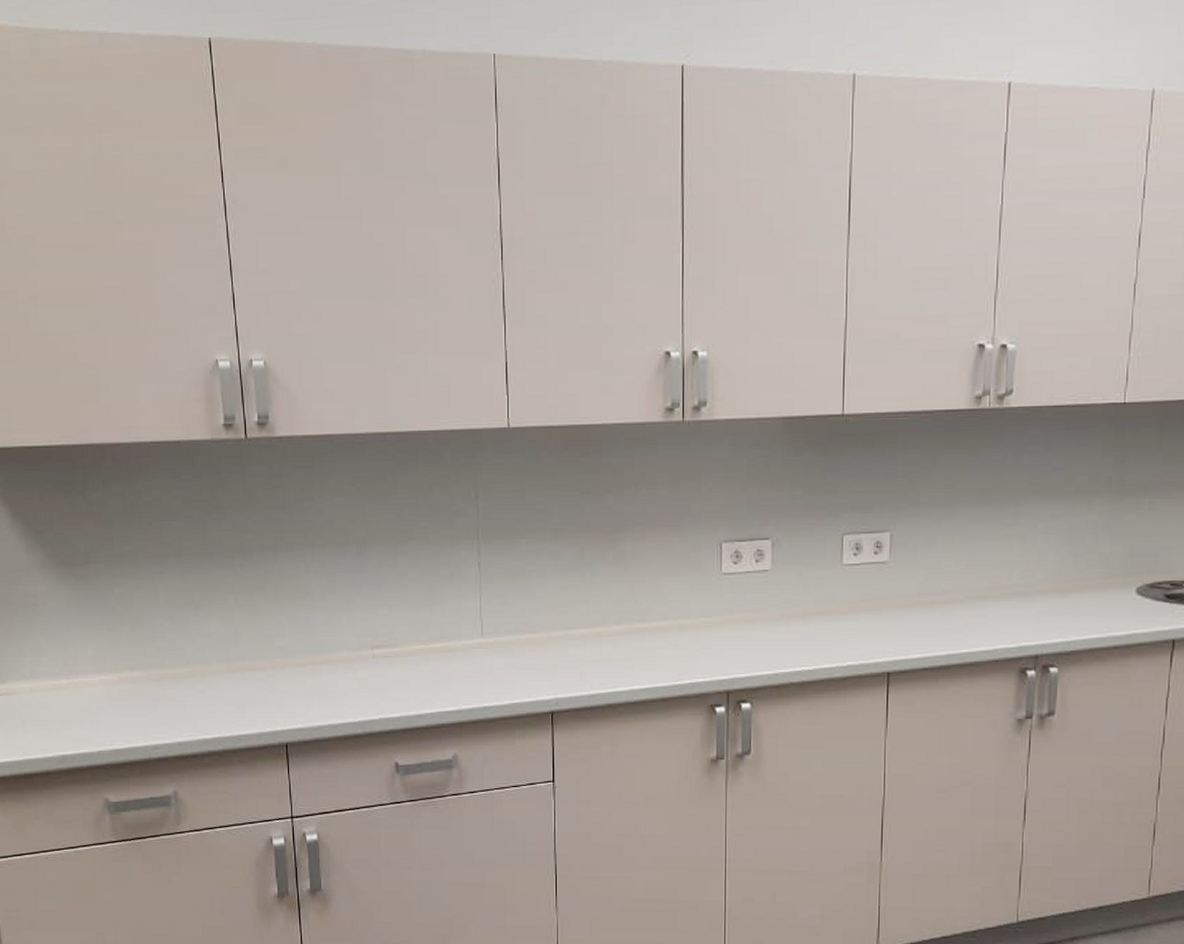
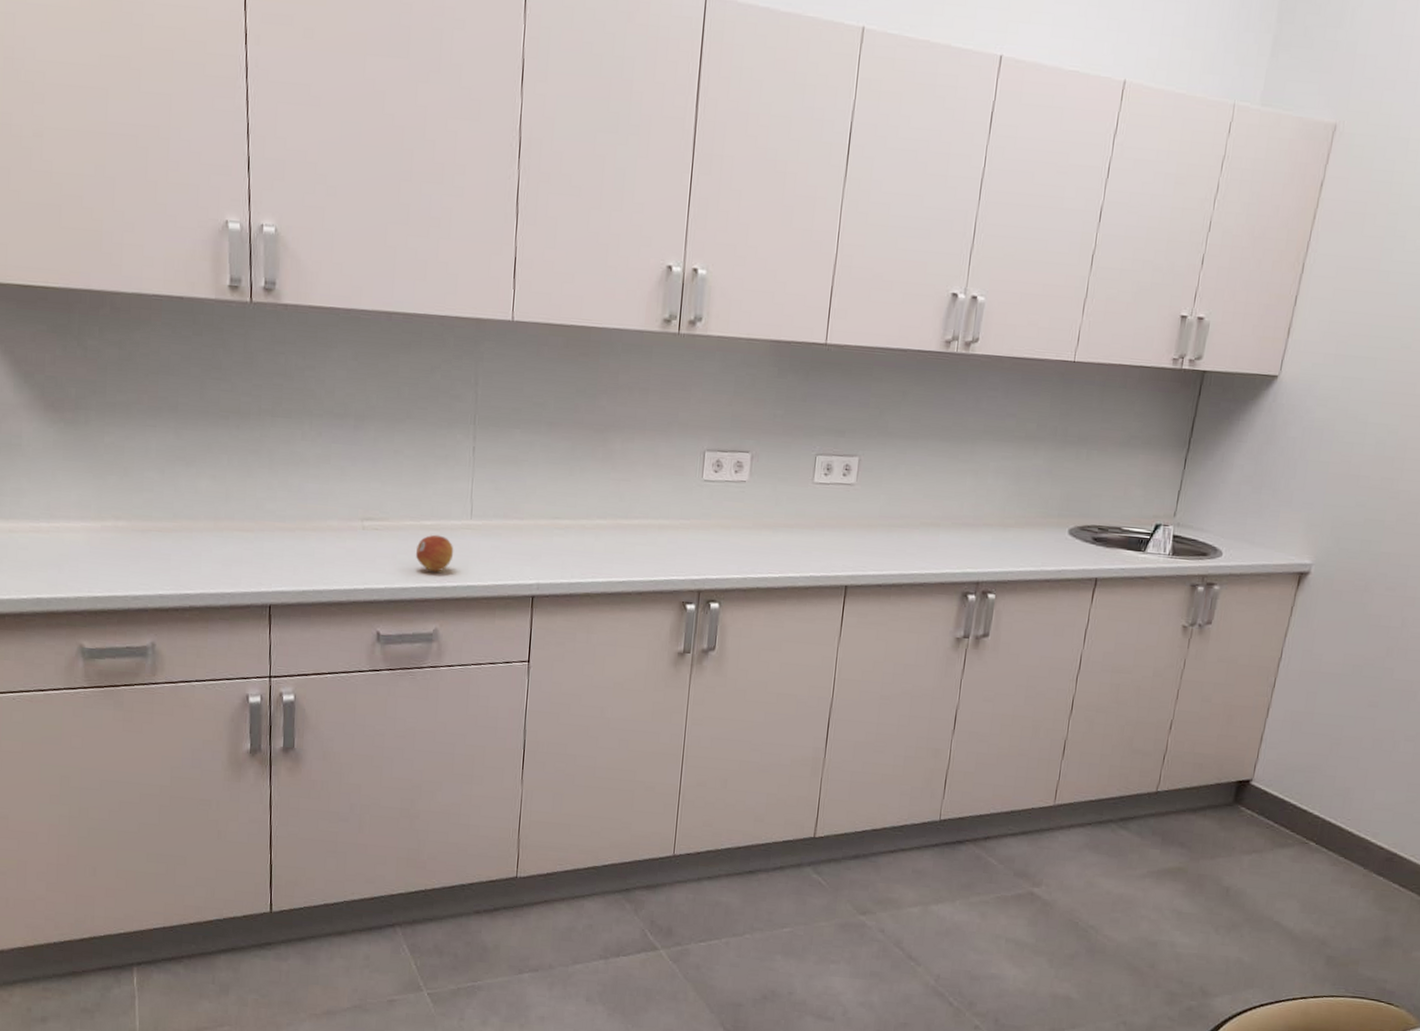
fruit: none [428,657,467,696] -> present [415,534,454,572]

